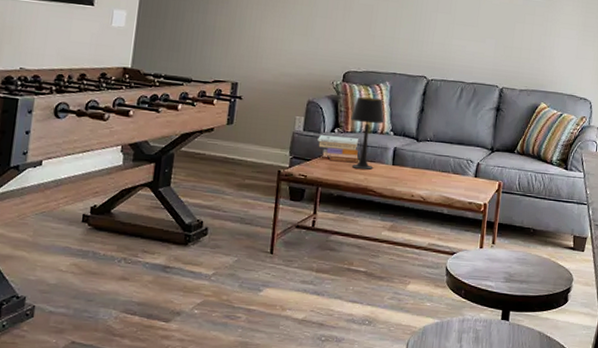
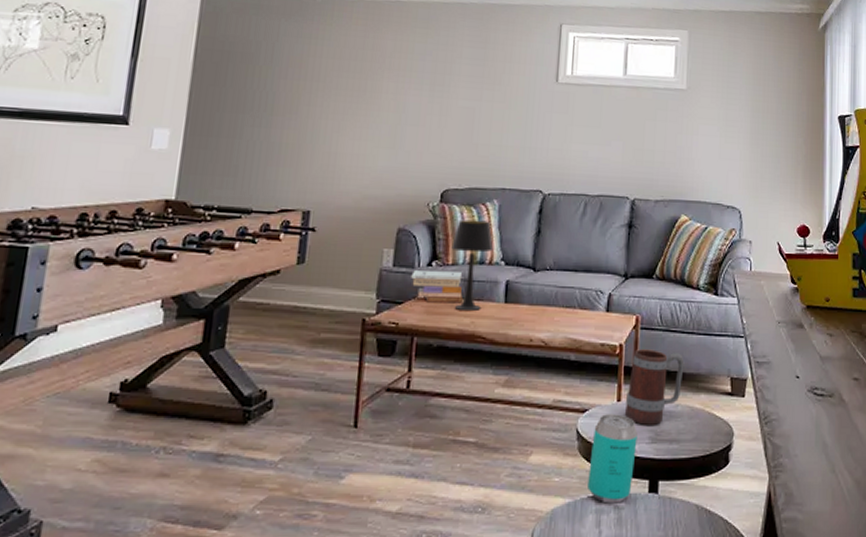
beverage can: none [453,257,495,326] -> present [588,414,638,504]
beer mug: none [485,208,537,269] -> present [624,349,685,425]

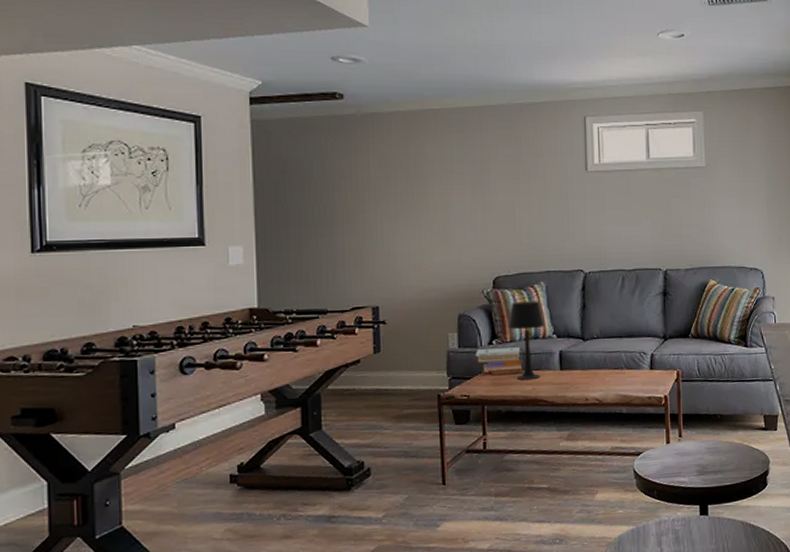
beverage can: present [588,414,638,504] -> none [647,454,687,527]
beer mug: present [624,349,685,425] -> none [673,398,723,461]

